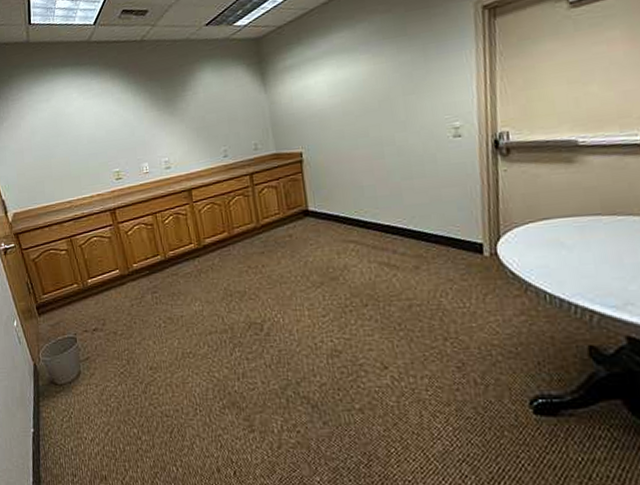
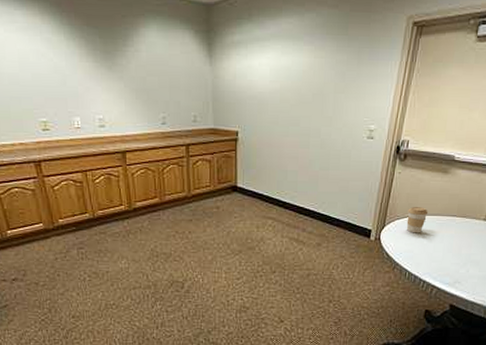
coffee cup: none [527,208,559,243] -> present [406,207,429,233]

